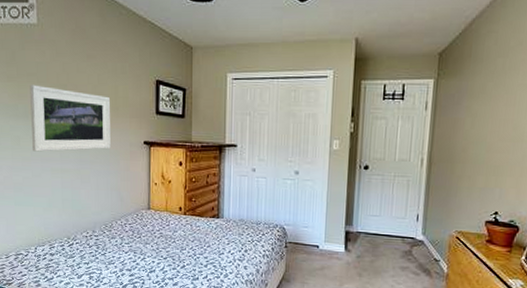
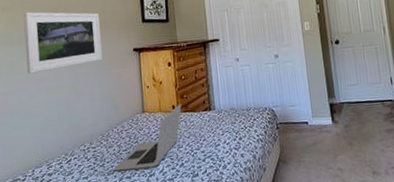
laptop: none [113,206,189,265] -> present [112,104,182,172]

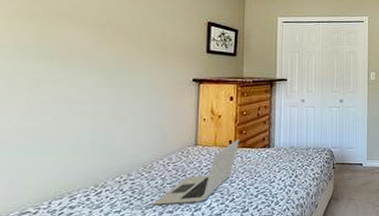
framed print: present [23,11,102,74] -> none [56,24,158,94]

